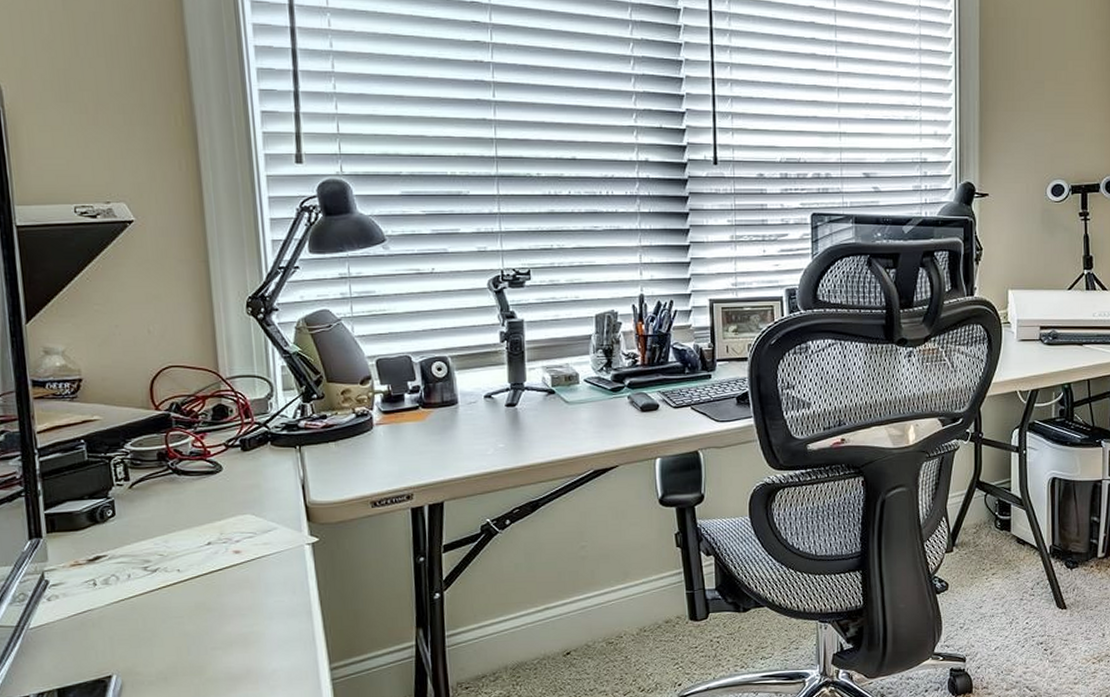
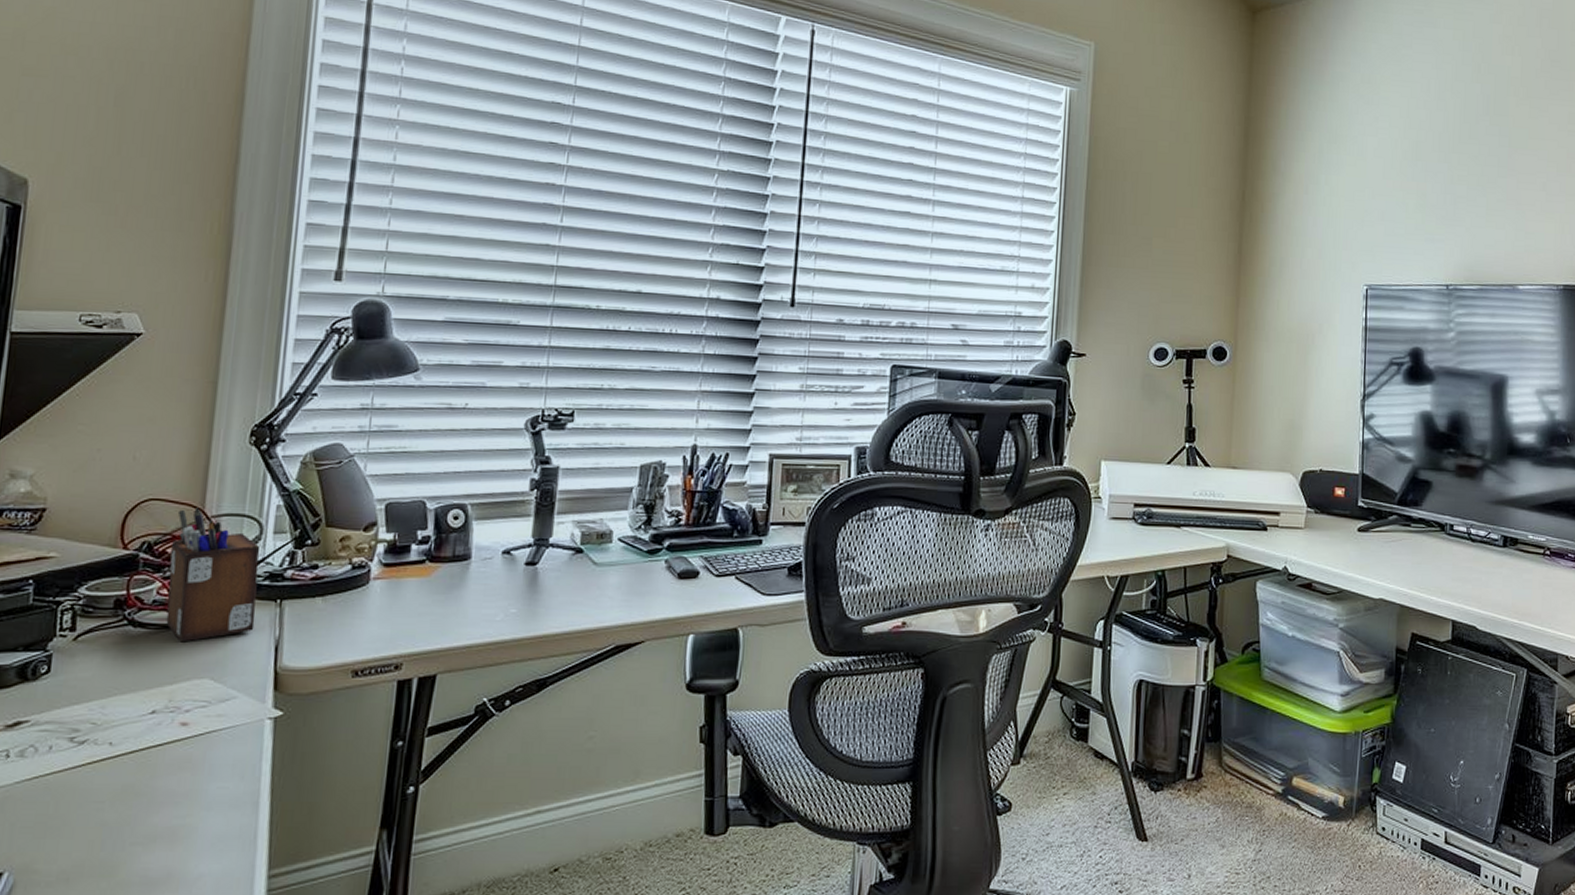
desk organizer: none [197,372,281,486] -> present [166,508,259,642]

